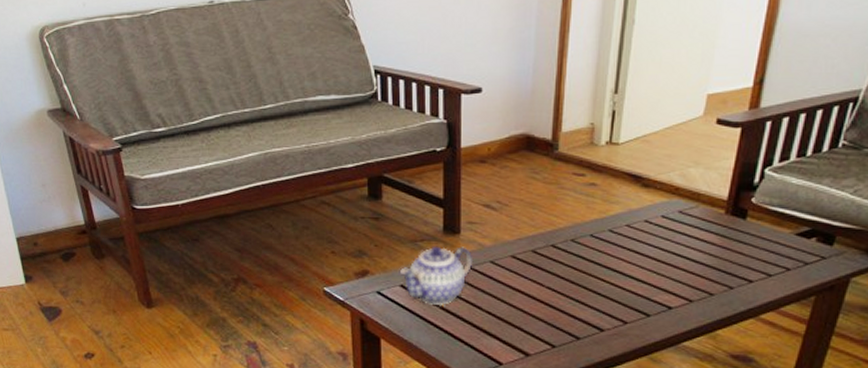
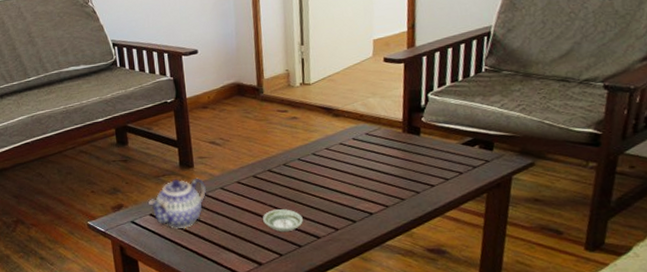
saucer: none [537,293,586,321] -> present [263,209,303,233]

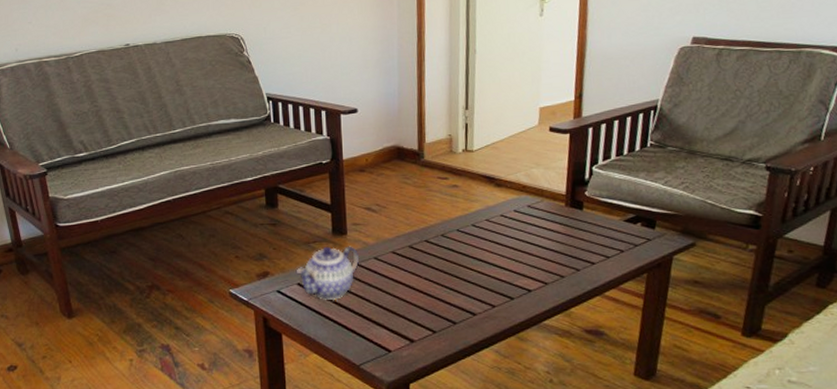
saucer: present [263,209,303,233] -> none [417,283,459,308]

